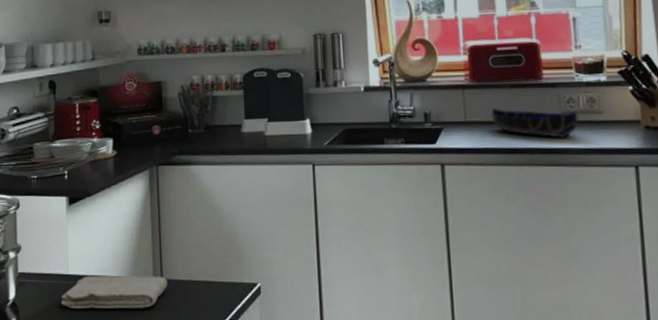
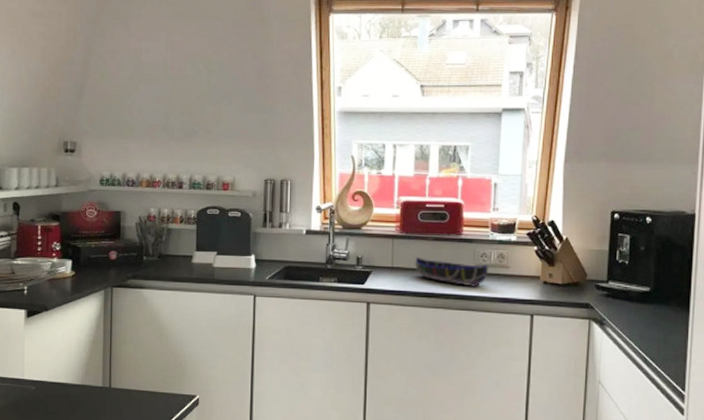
washcloth: present [61,275,168,309] -> none [16,381,115,412]

